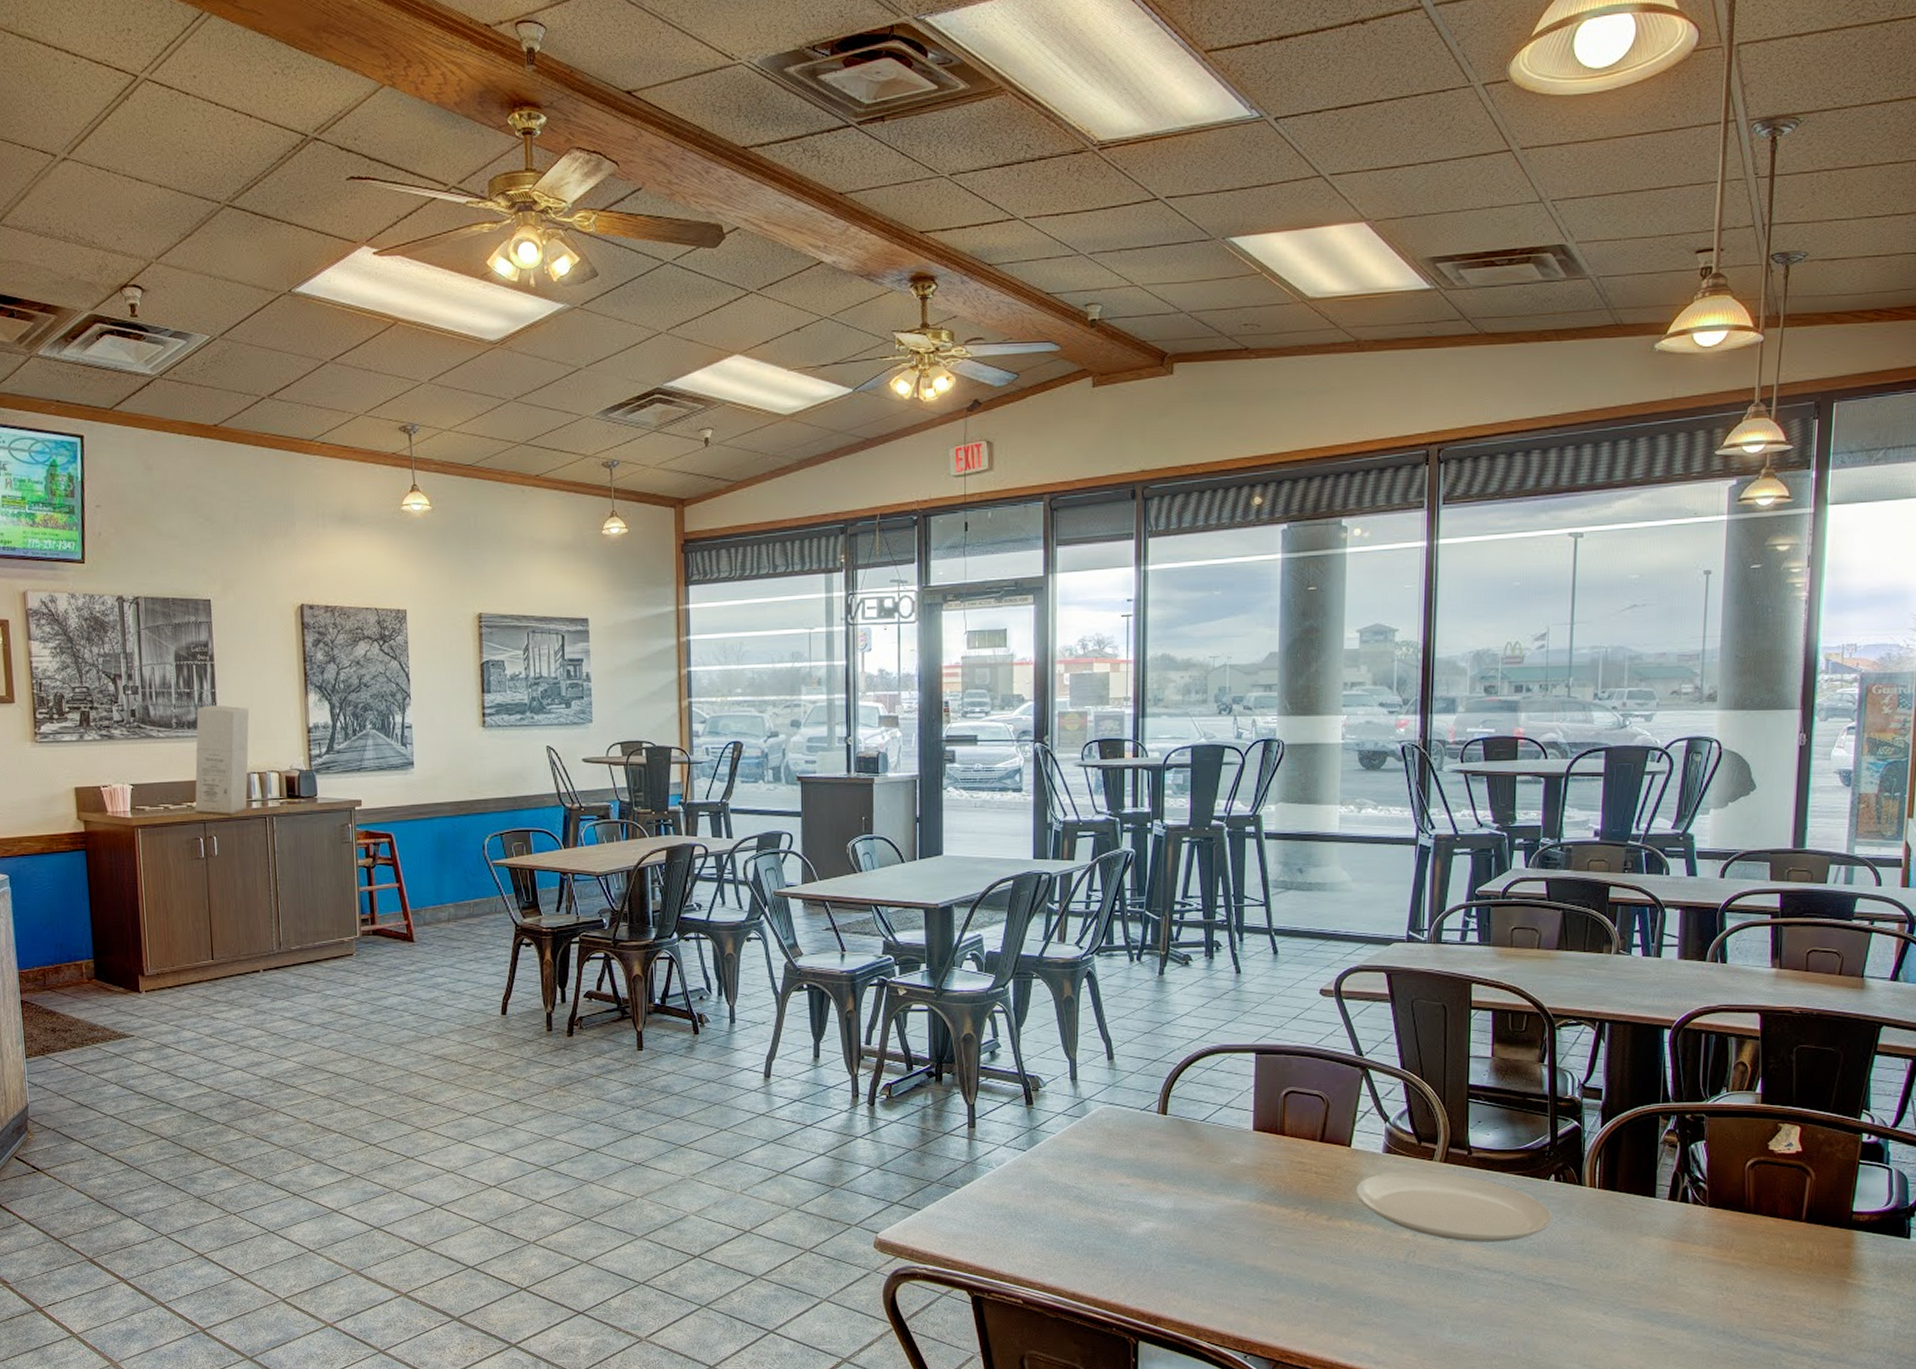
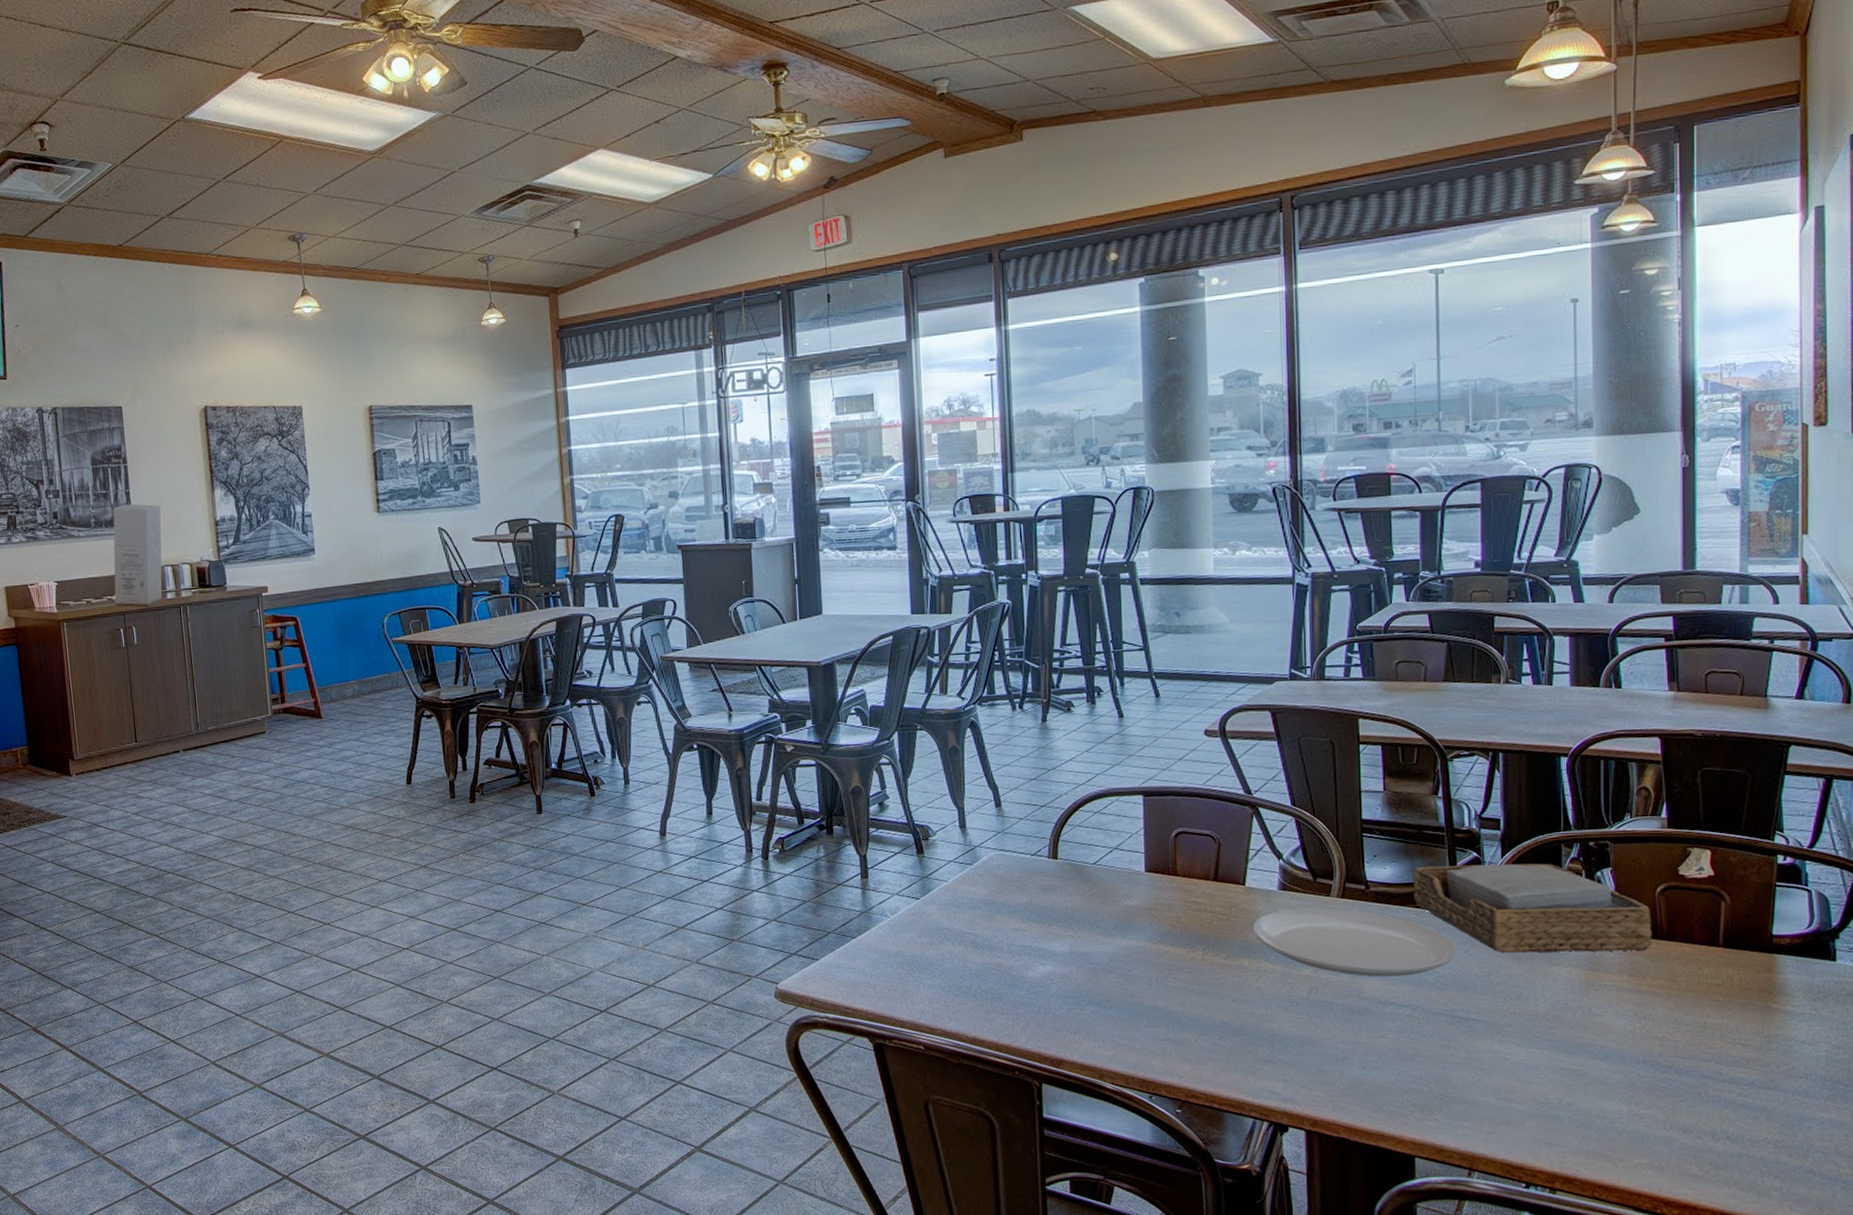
napkin holder: none [1514,1133,1740,1224] -> present [1413,863,1652,953]

